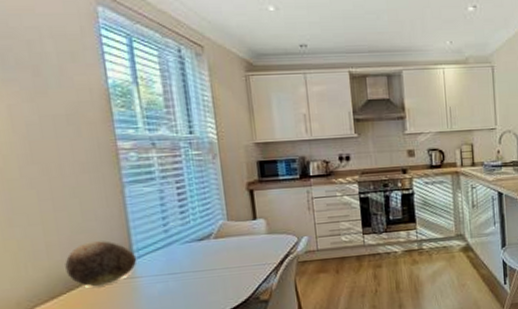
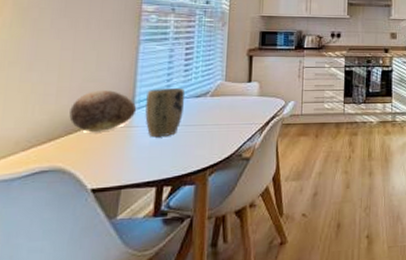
plant pot: none [144,232,188,287] -> present [145,88,184,138]

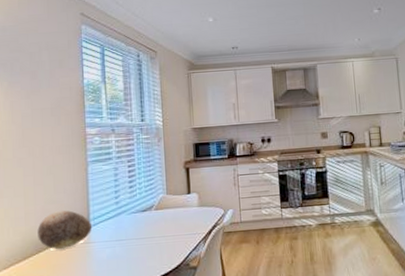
plant pot: present [145,88,184,138] -> none [99,204,133,252]

